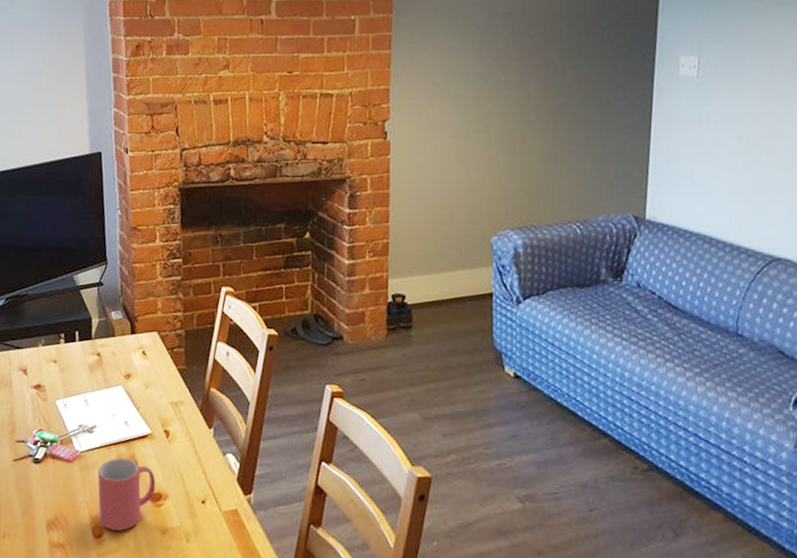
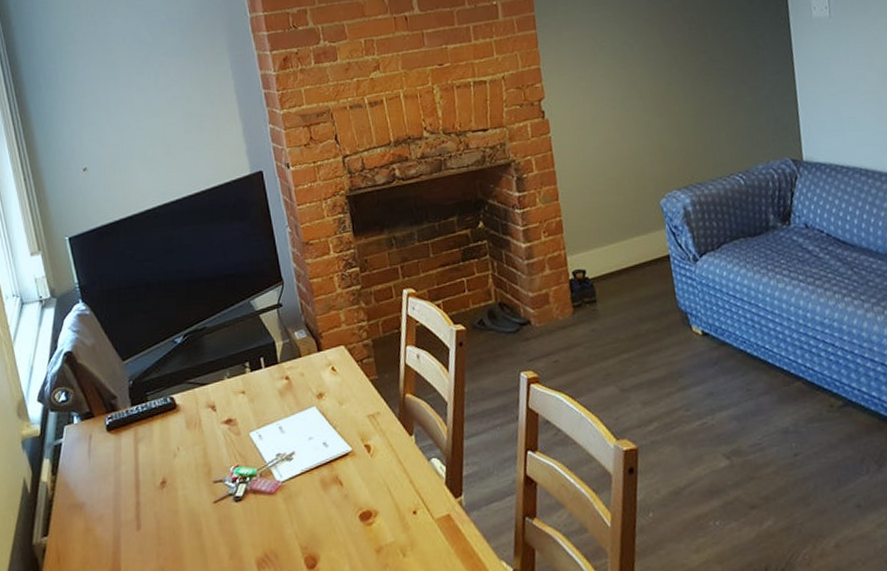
mug: present [98,458,156,531] -> none [303,480,365,558]

